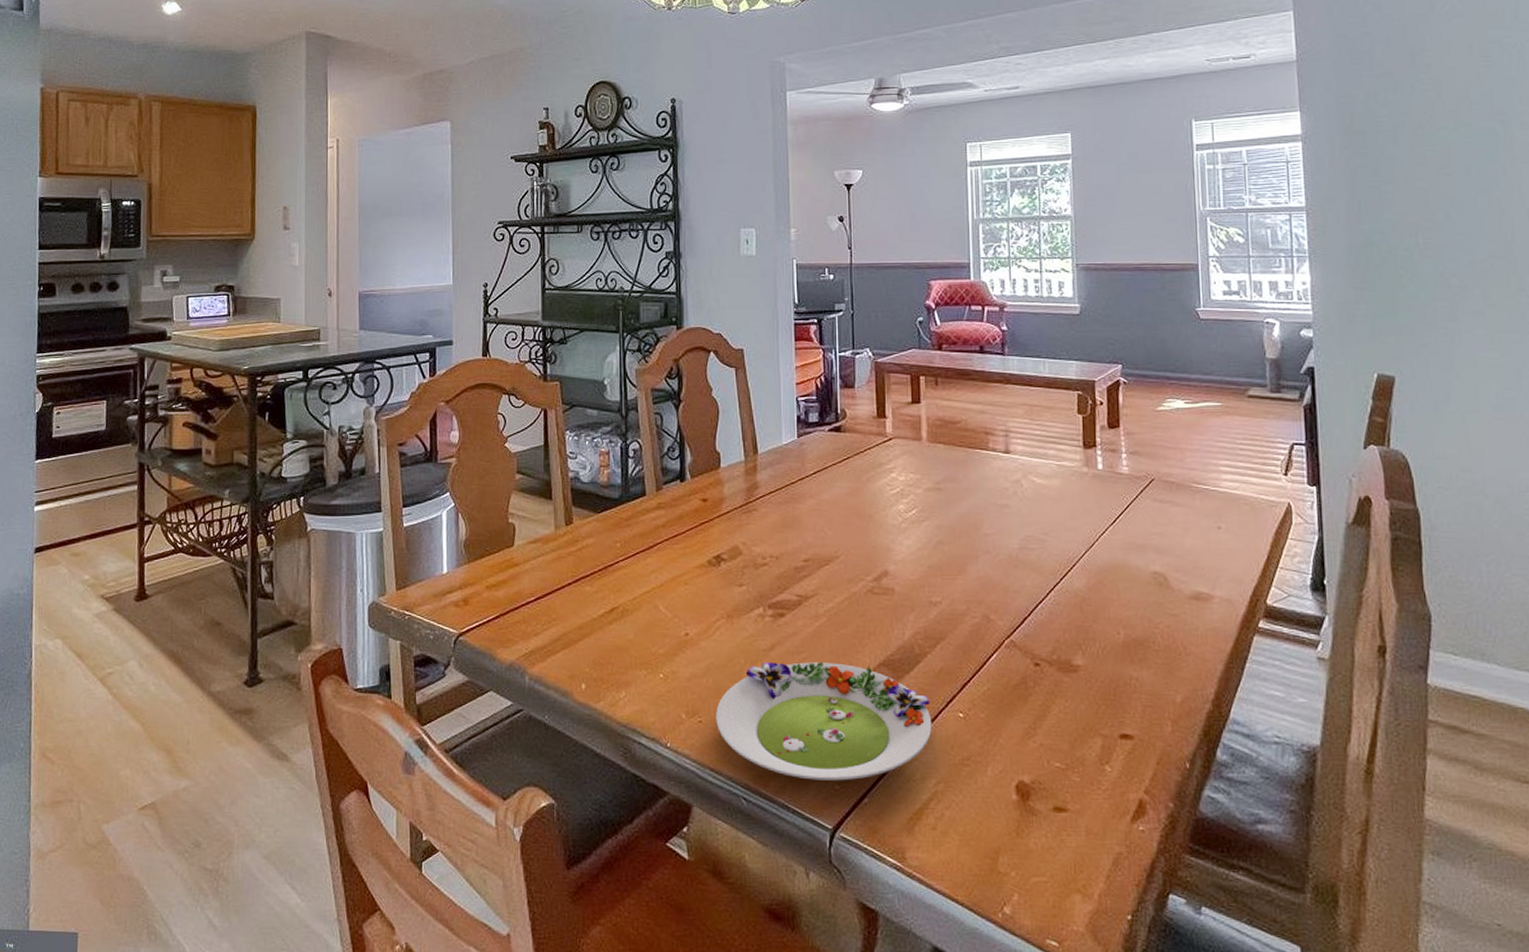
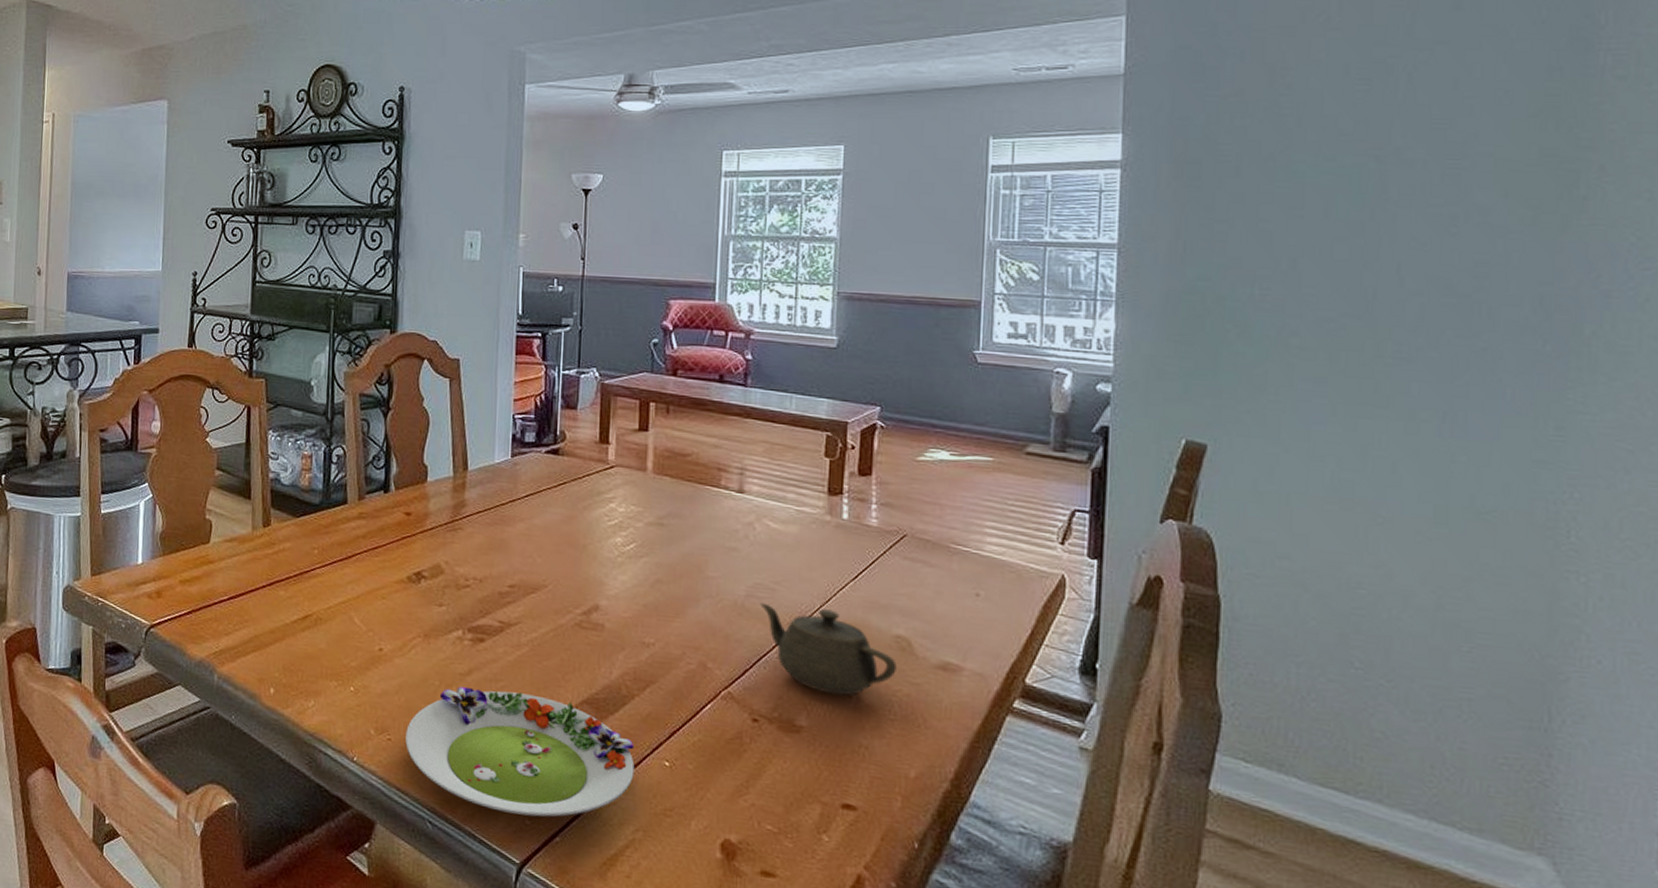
teapot: none [1032,554,1156,633] -> present [760,603,897,696]

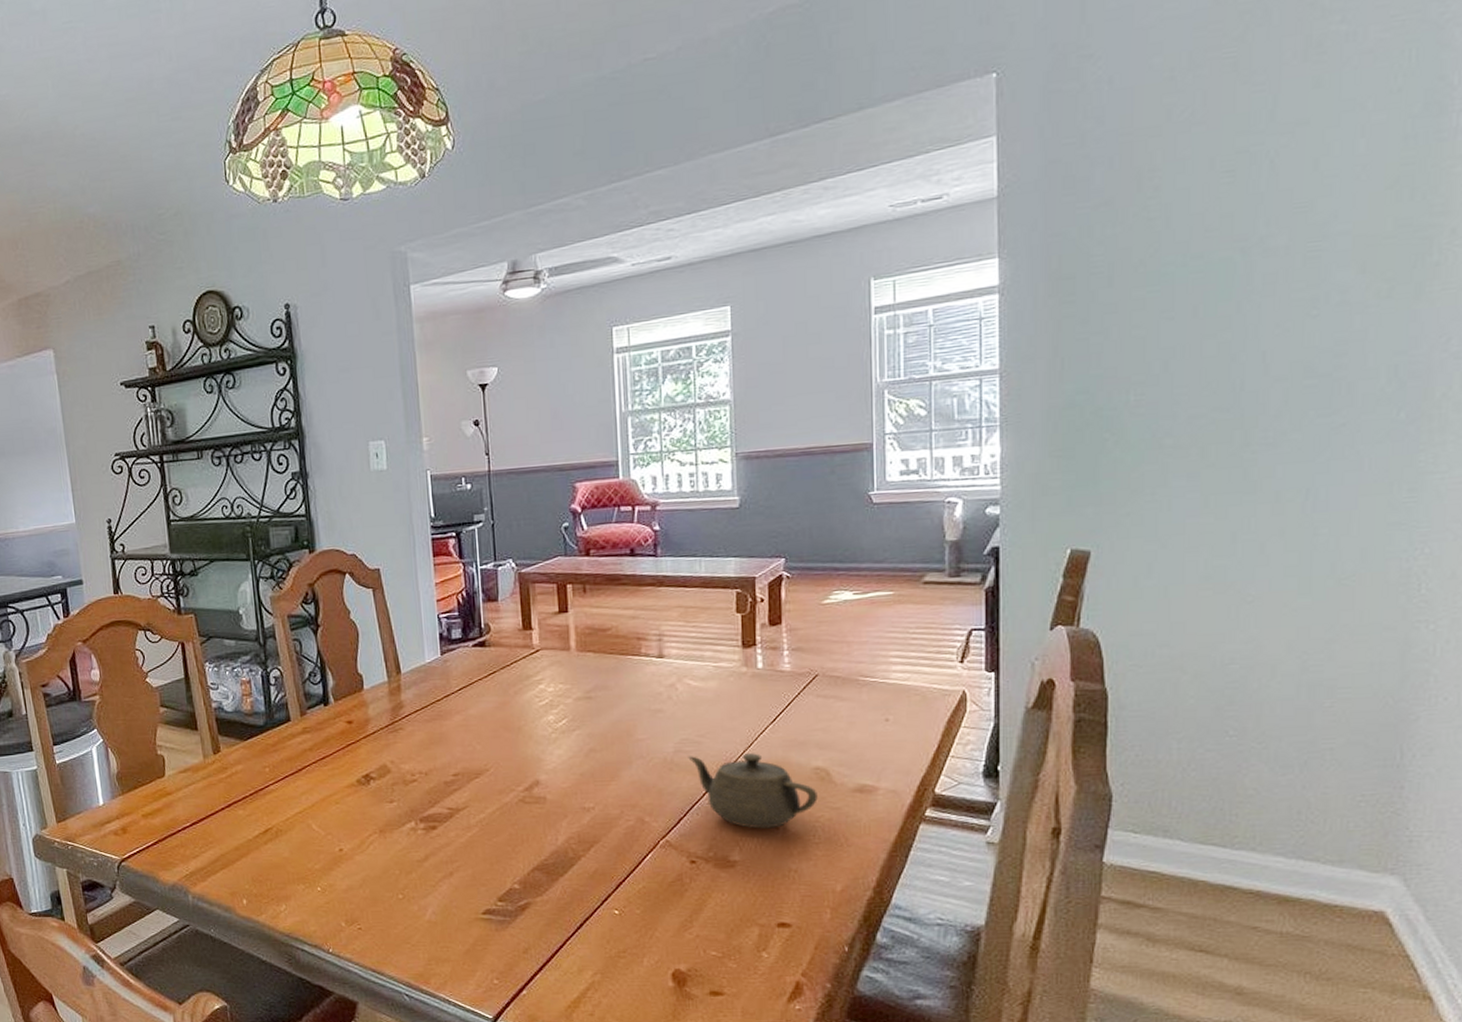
salad plate: present [405,686,635,817] -> none [374,868,588,976]

